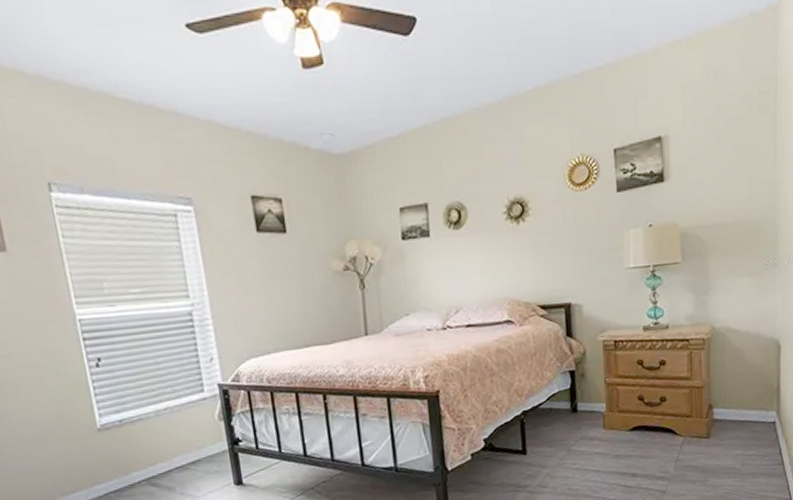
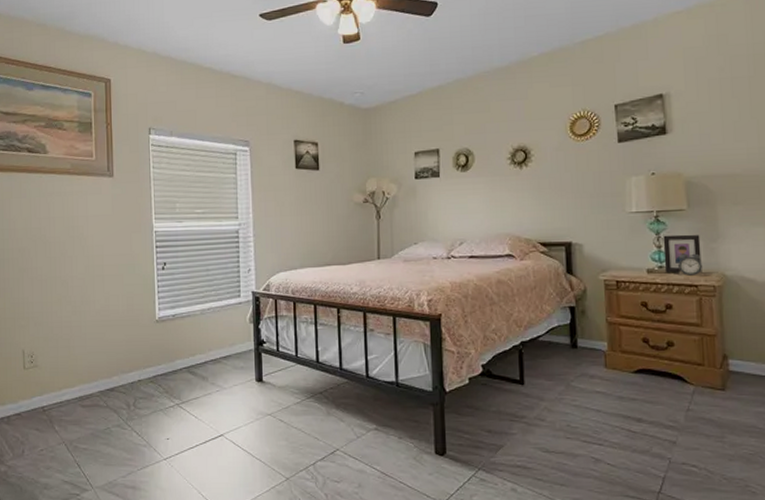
picture frame: none [658,288,693,330] -> present [663,234,702,273]
alarm clock: none [671,307,695,331] -> present [677,253,704,277]

